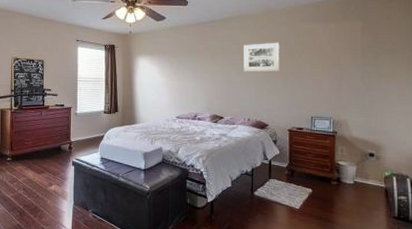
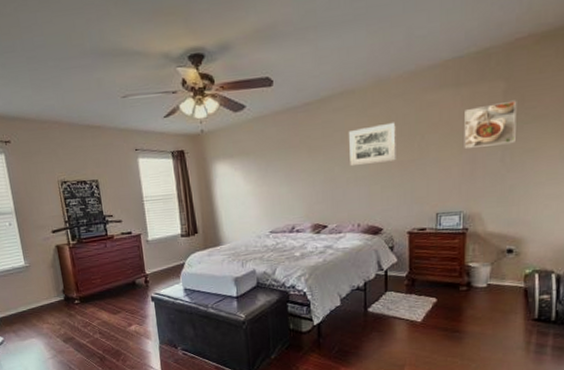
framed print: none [332,36,372,68] -> present [464,100,517,148]

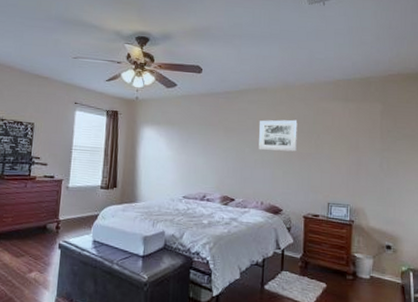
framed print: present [464,100,517,148] -> none [351,119,391,154]

